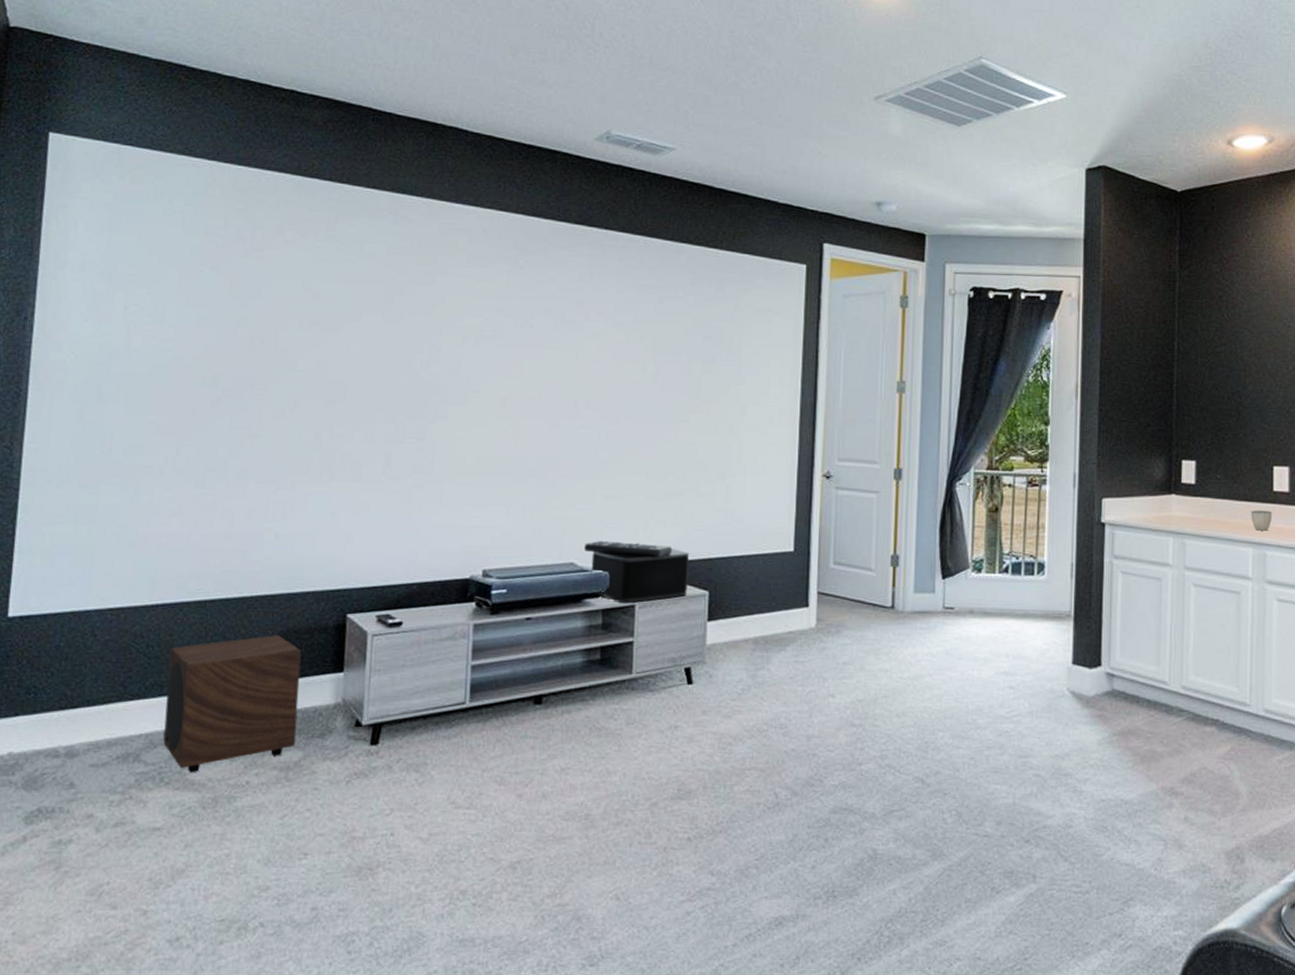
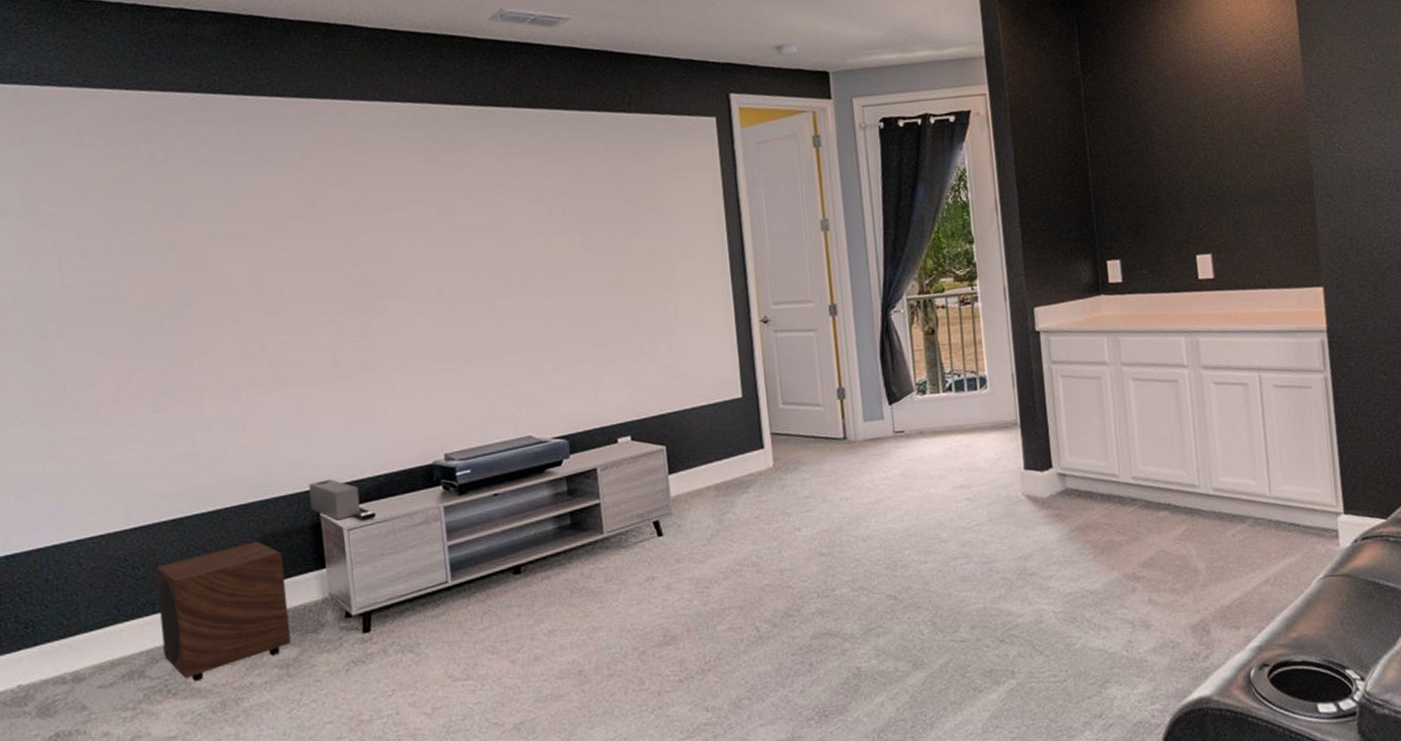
speaker: none [338,581,390,624] -> present [309,479,361,521]
speaker: present [584,540,690,604] -> none [539,408,645,469]
cup: present [1251,510,1273,531] -> none [1179,298,1201,319]

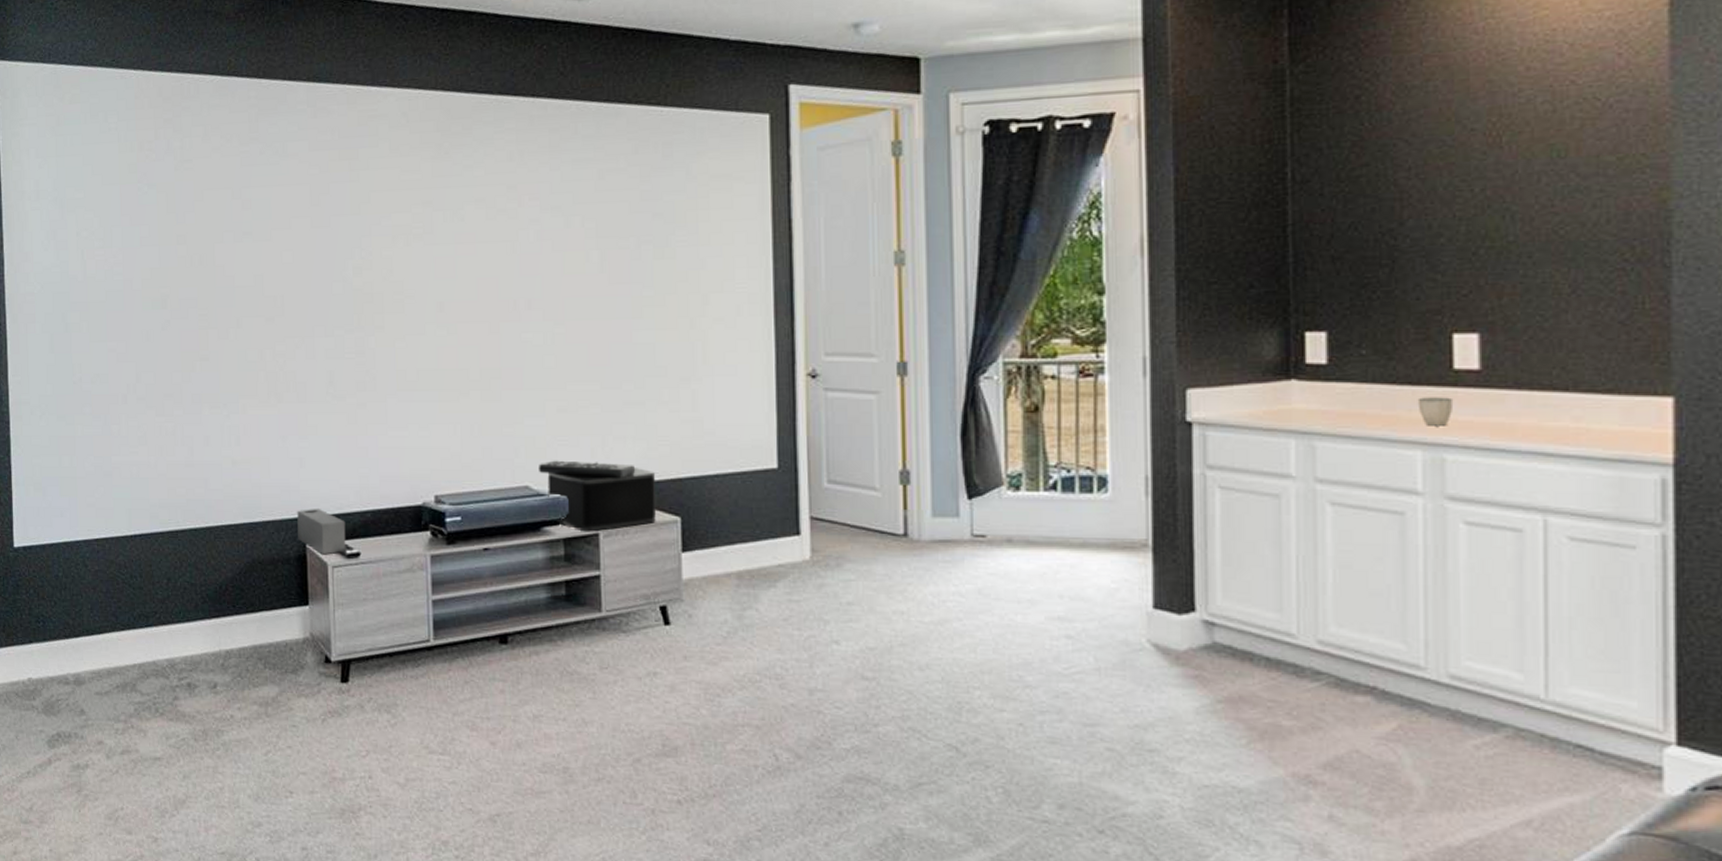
subwoofer: present [155,541,291,682] -> none [151,566,271,705]
speaker: none [539,408,645,469] -> present [539,460,656,532]
cup: none [1179,298,1201,319] -> present [1417,397,1454,426]

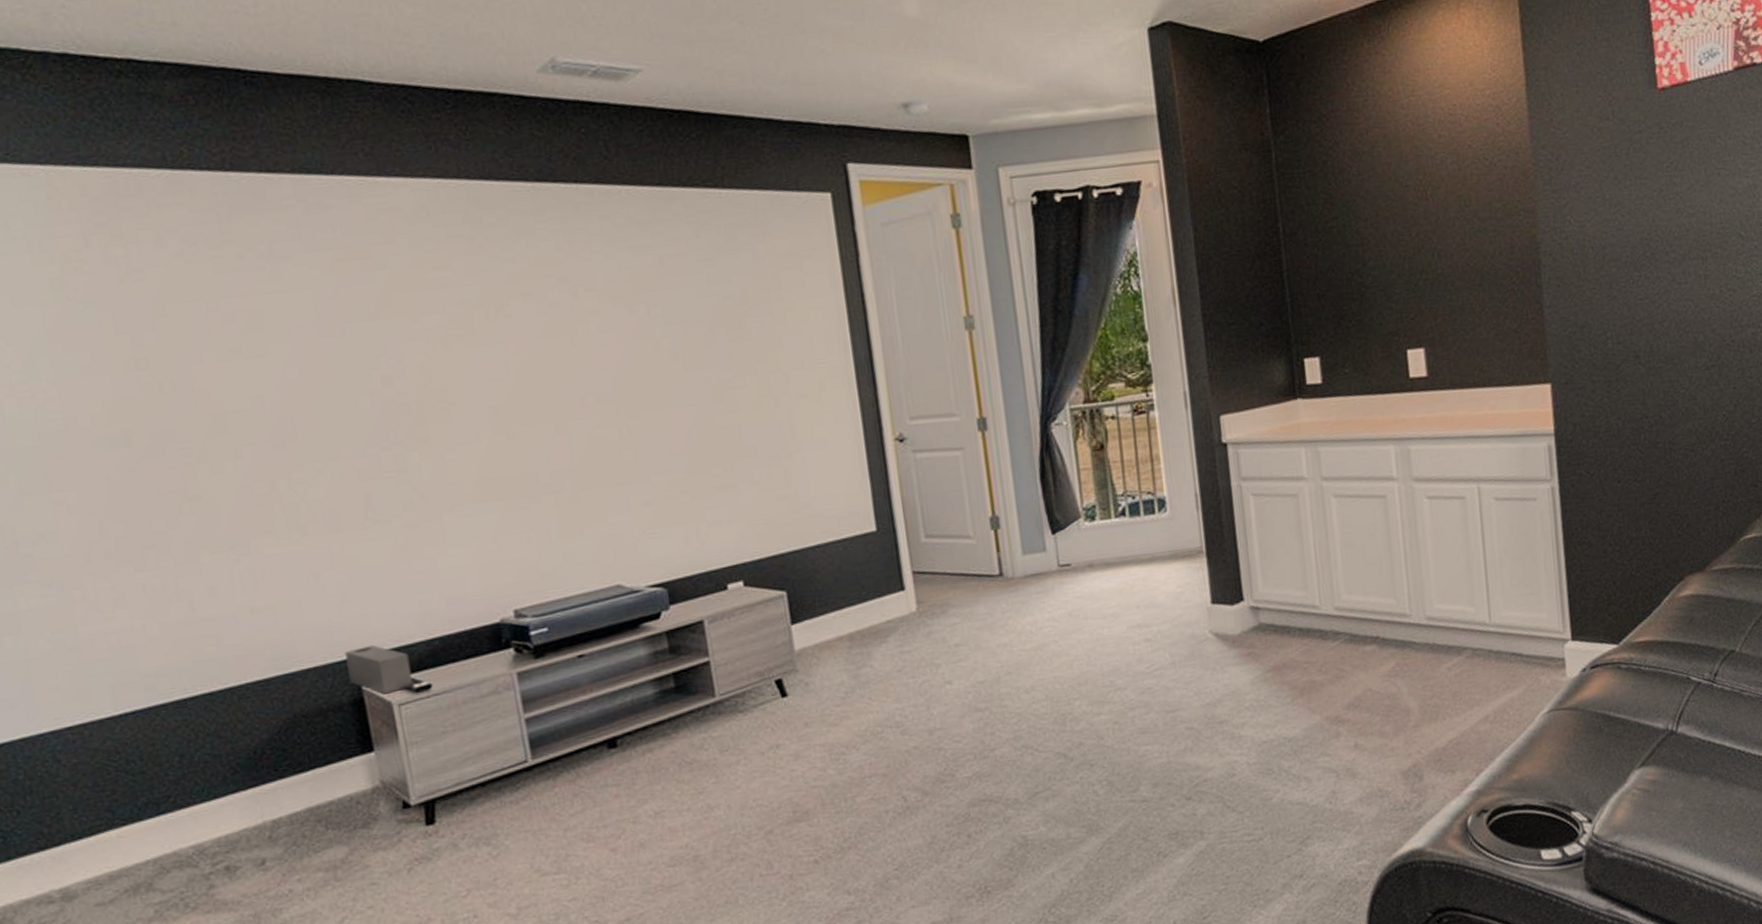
speaker: present [539,460,656,532] -> none [629,548,761,622]
cup: present [1417,397,1454,426] -> none [1387,400,1413,425]

